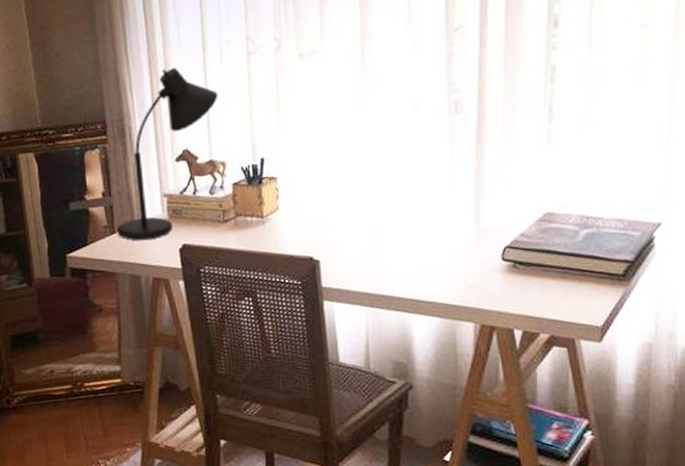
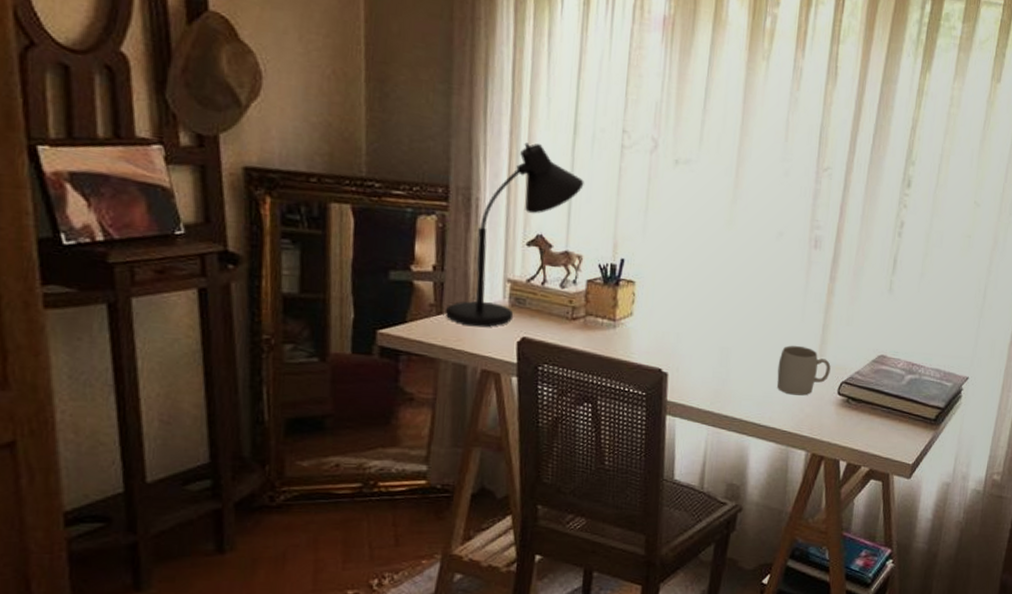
mug: none [431,215,491,267] -> present [776,345,831,396]

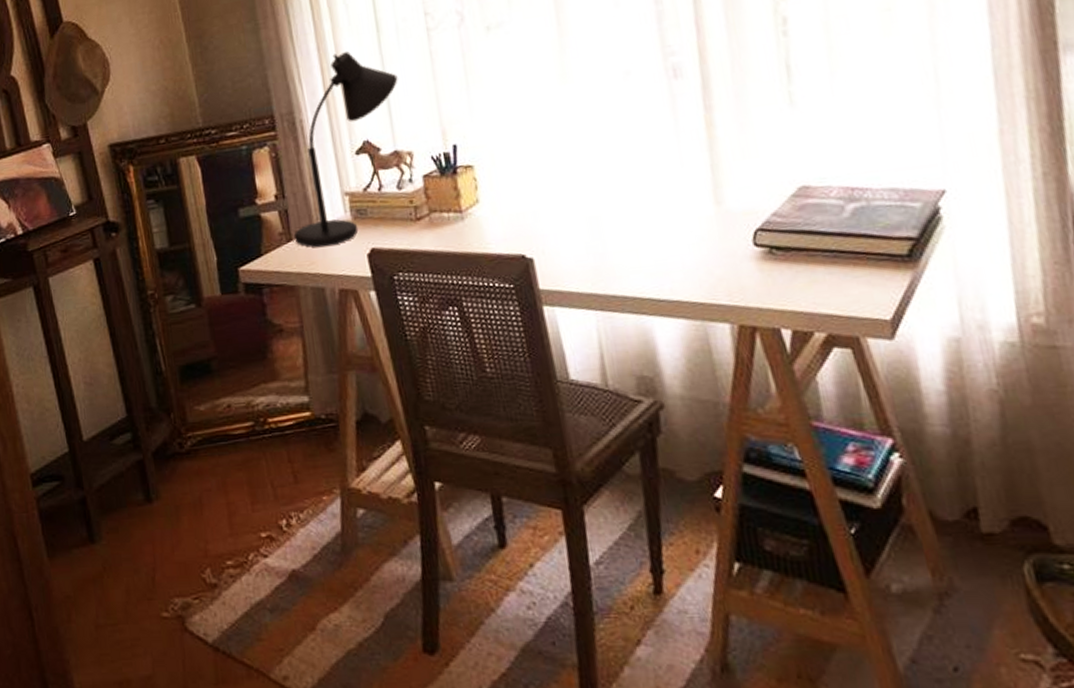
mug: present [776,345,831,396] -> none [664,196,737,257]

